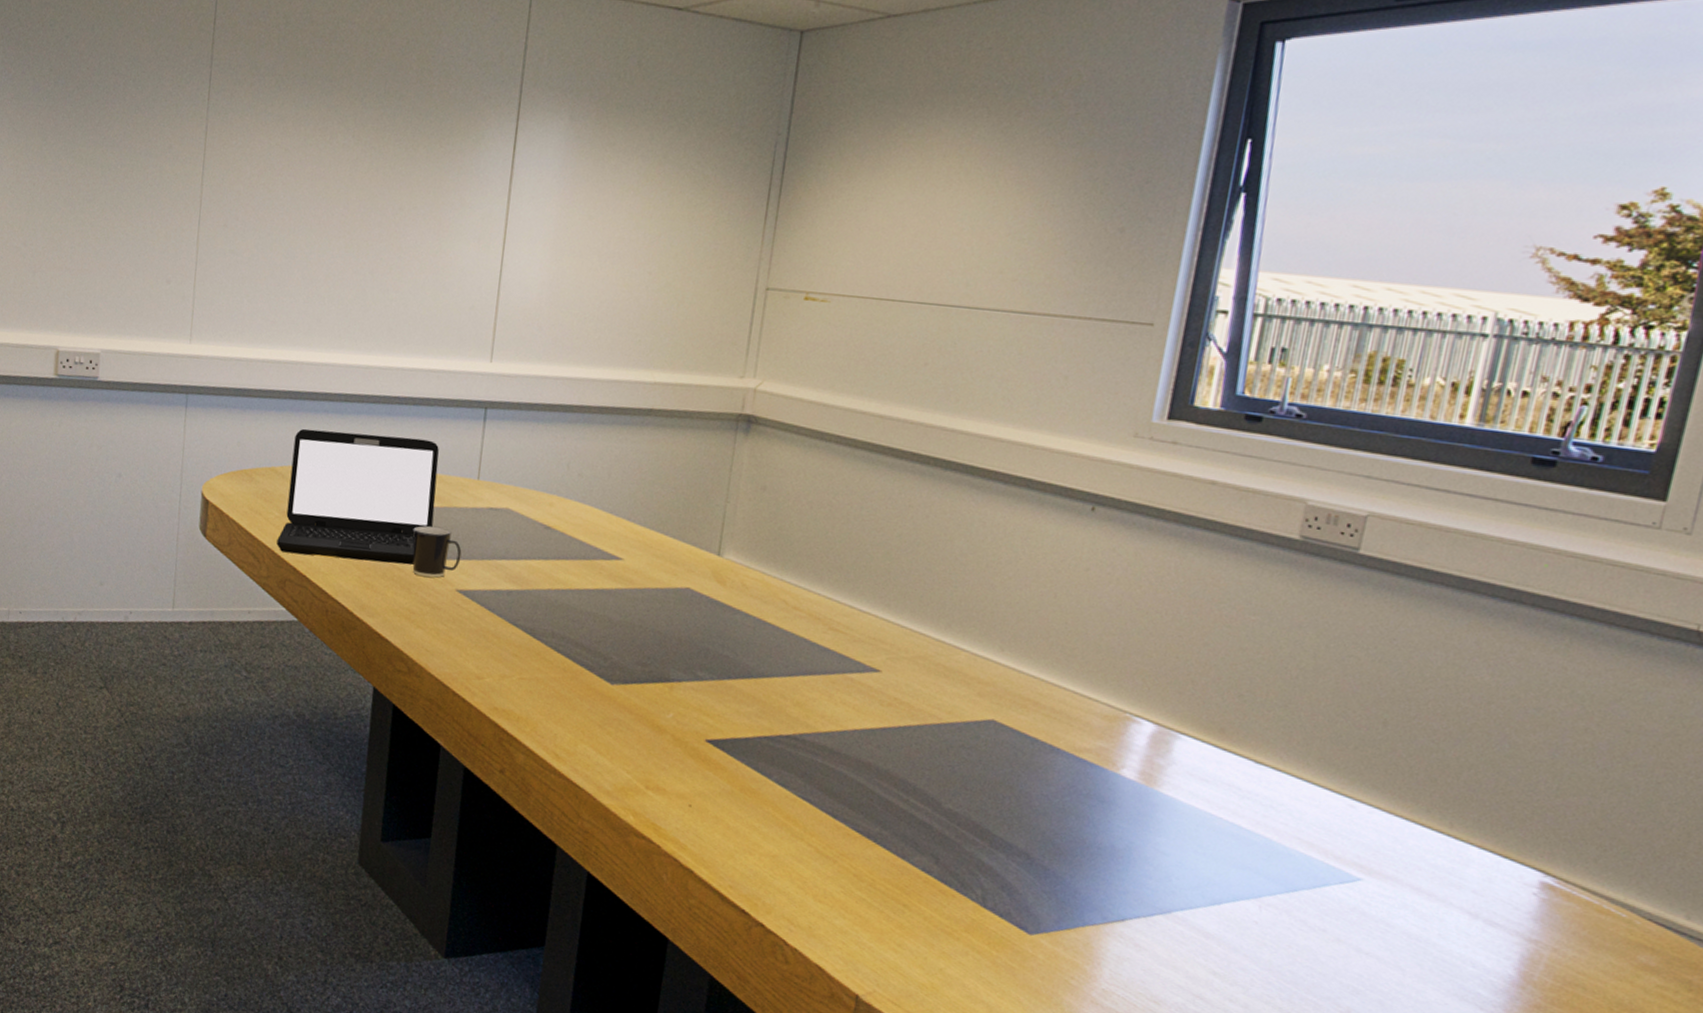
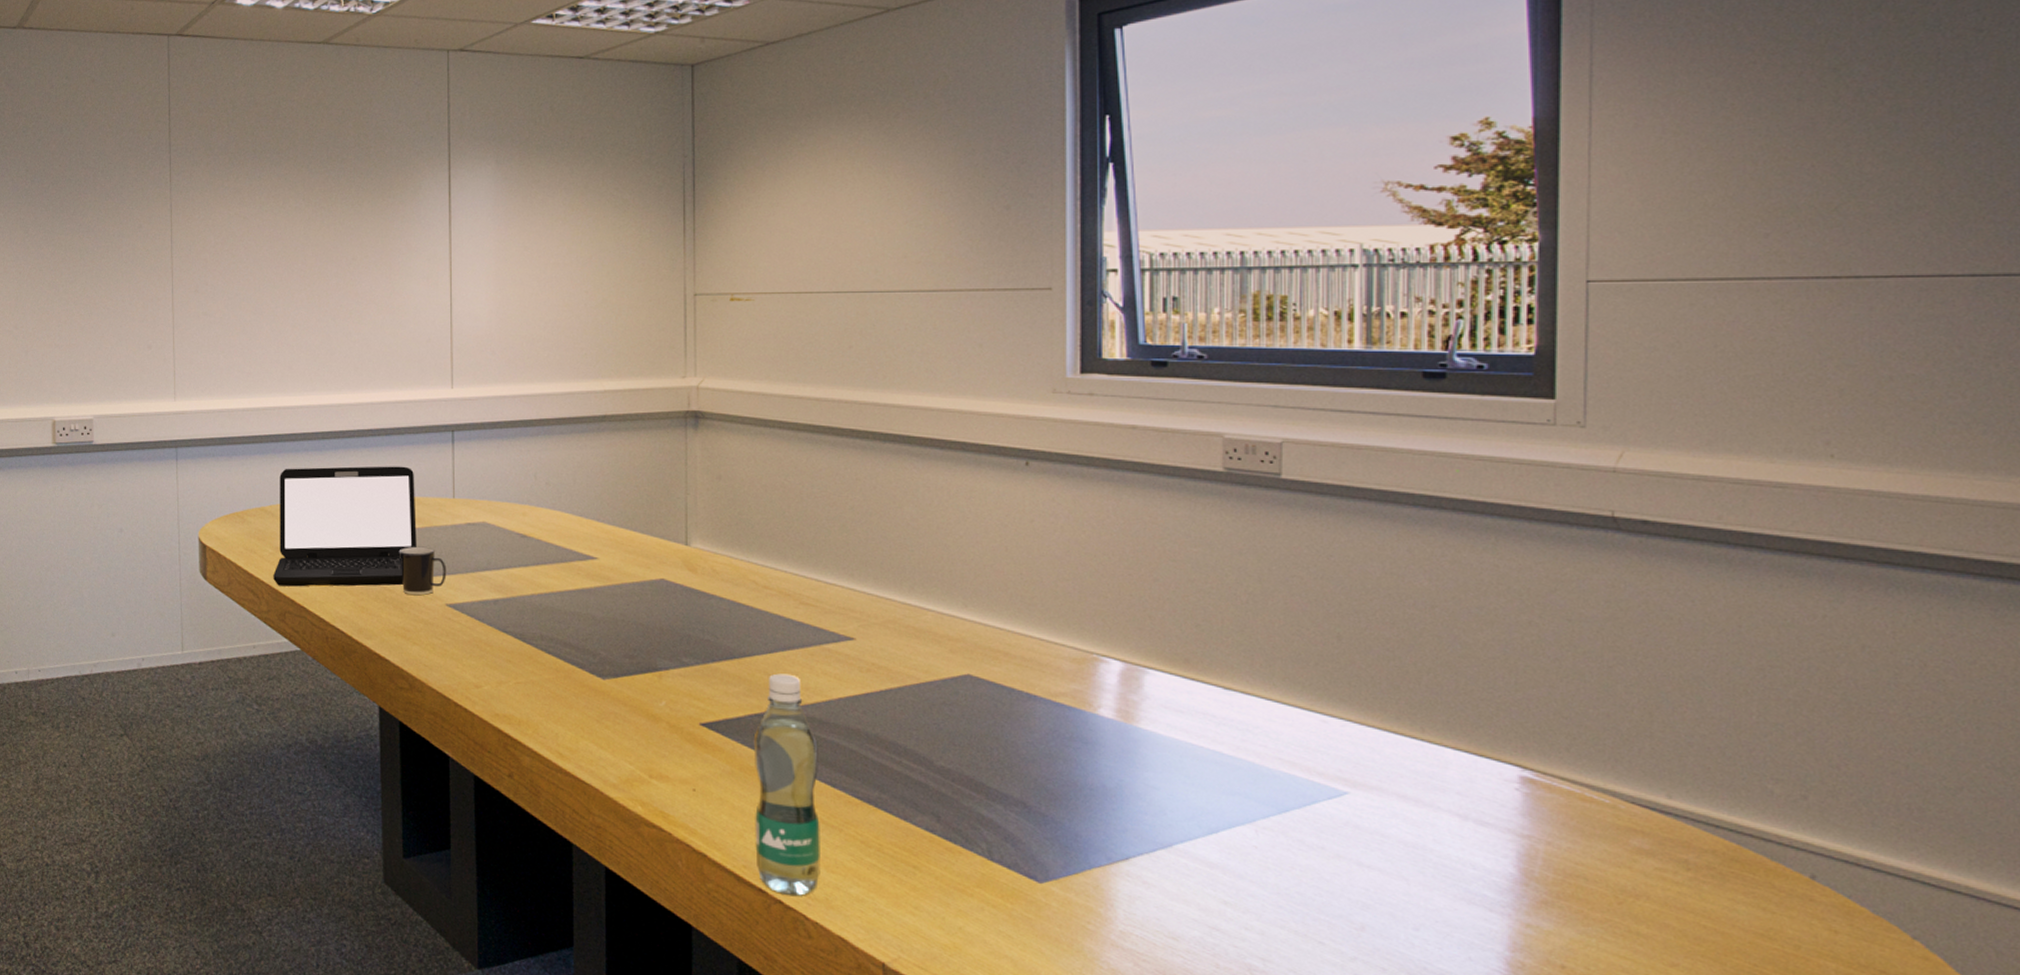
bottle: none [743,697,826,922] -> present [753,673,820,897]

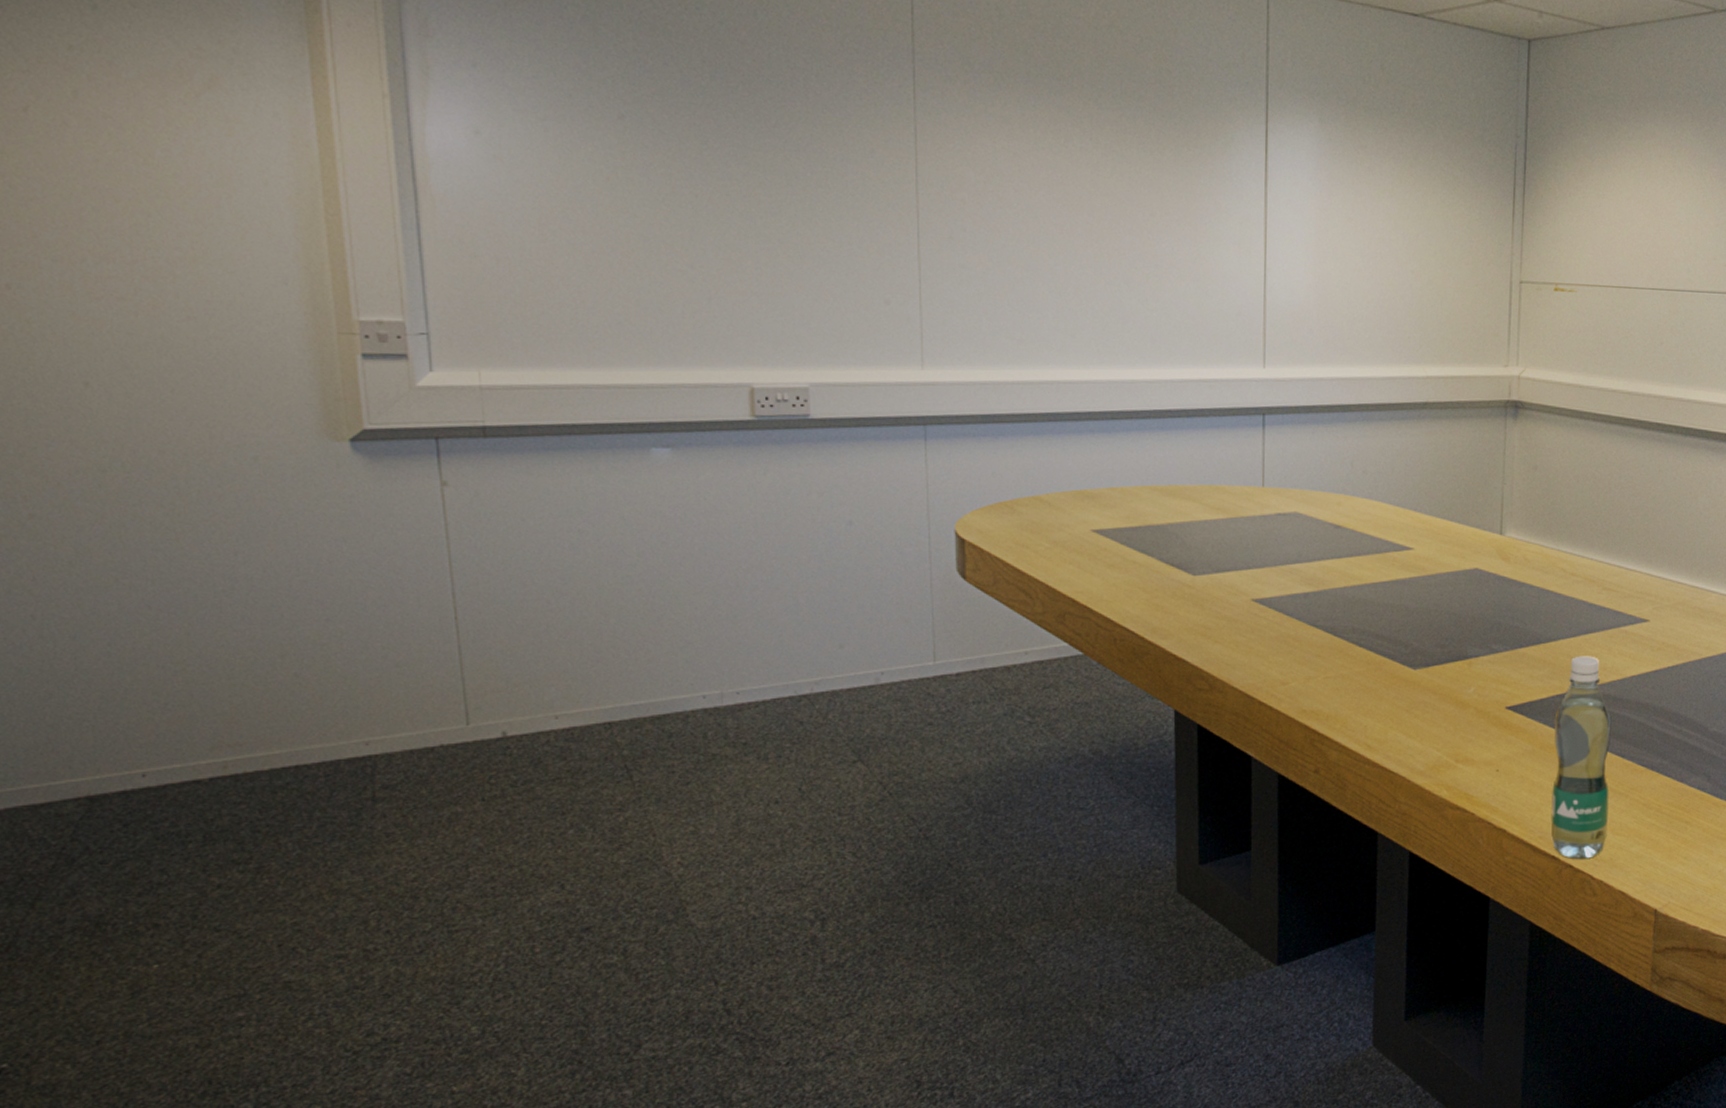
laptop: present [273,466,417,587] -> none [1050,450,1221,585]
mug: present [400,546,447,596] -> none [1201,538,1254,591]

